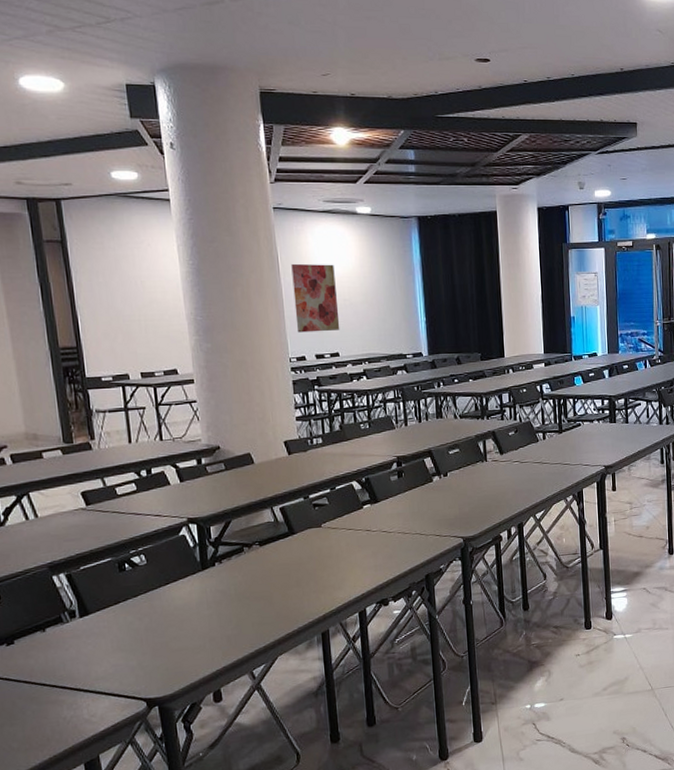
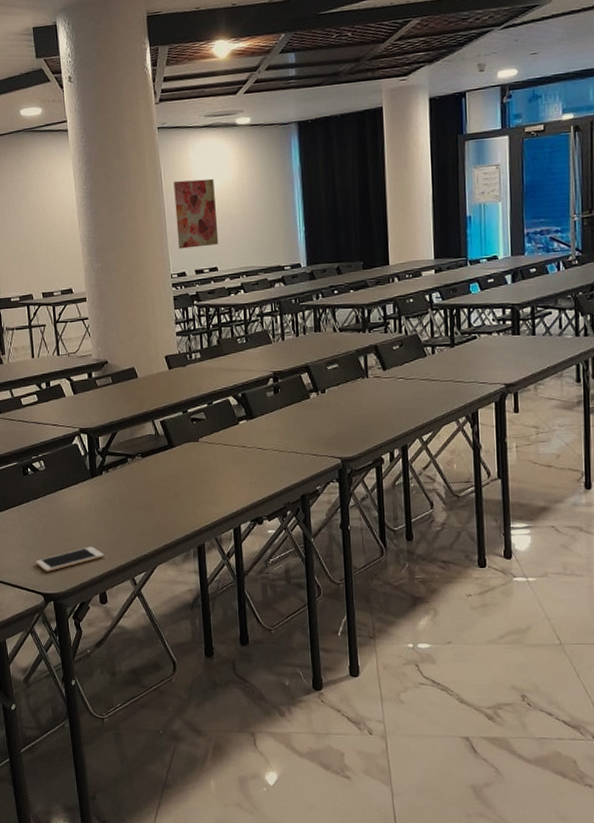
cell phone: none [135,643,218,675] -> present [35,546,104,572]

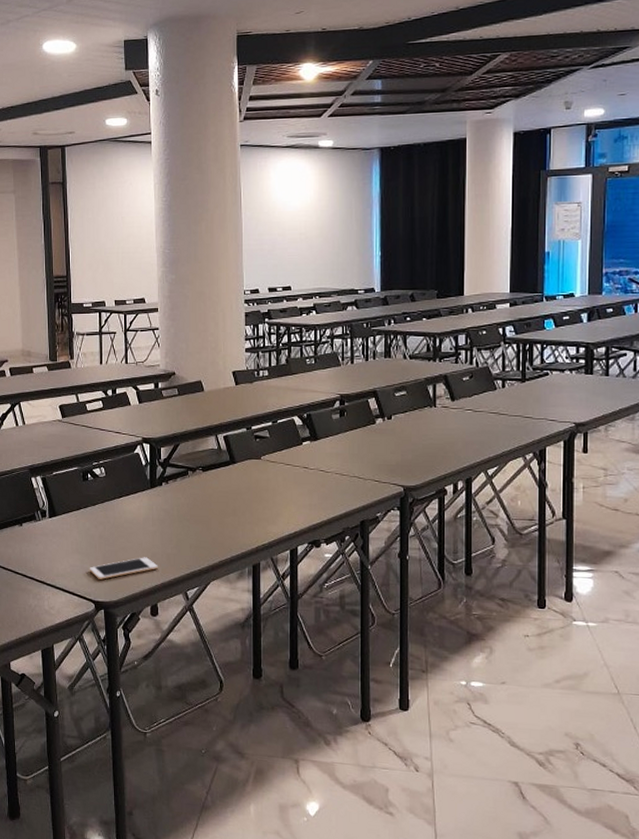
wall art: present [173,178,219,249] -> none [253,198,294,266]

